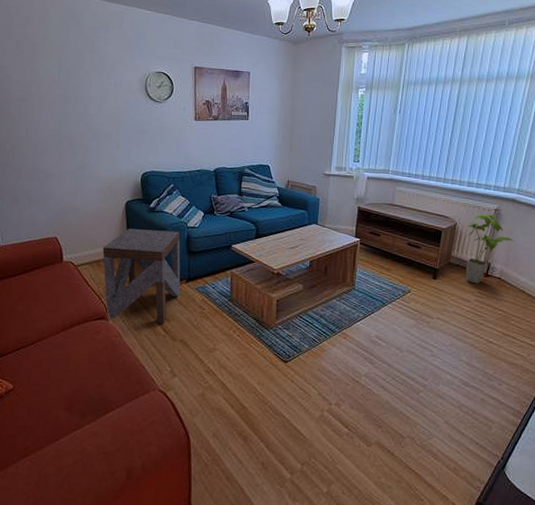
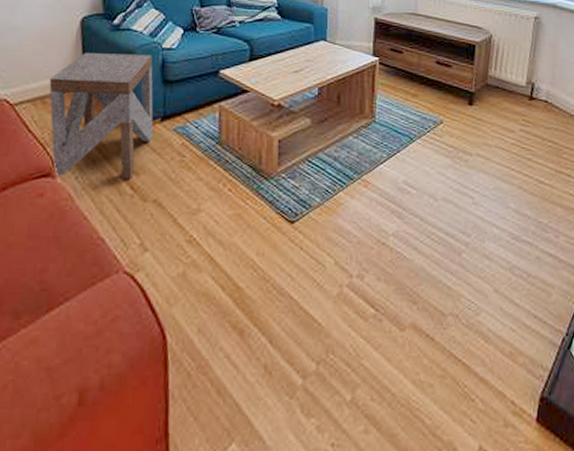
house plant: present [466,214,515,284] -> none [505,23,560,109]

